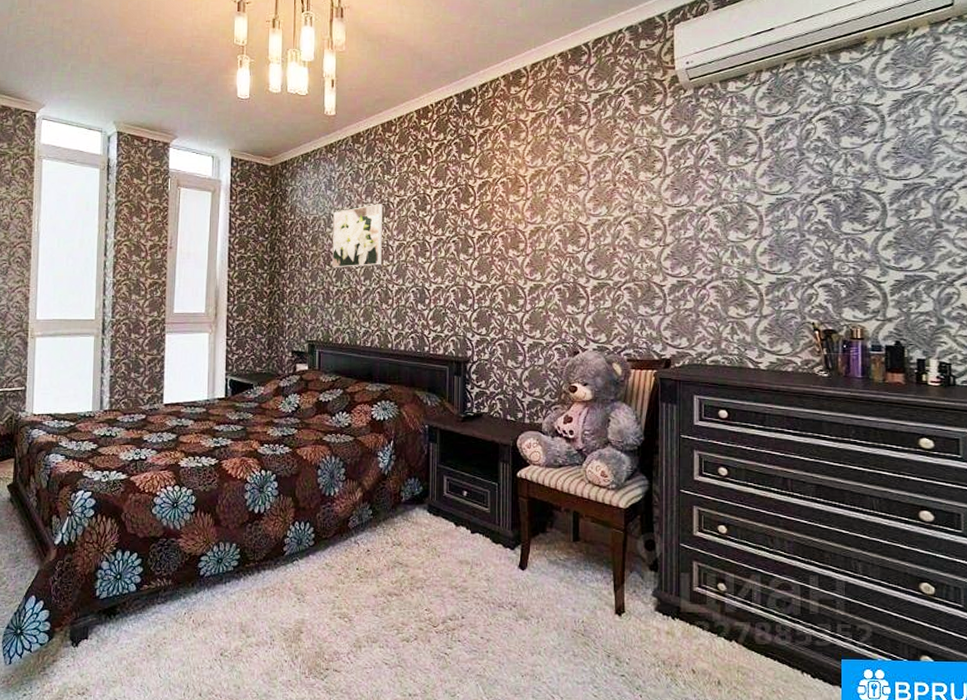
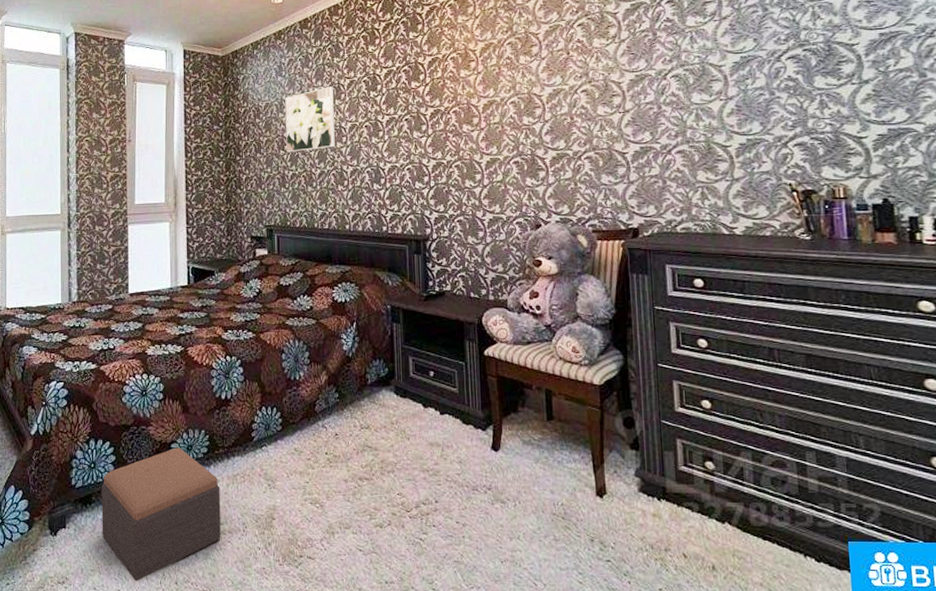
footstool: none [125,560,249,693] -> present [101,447,221,582]

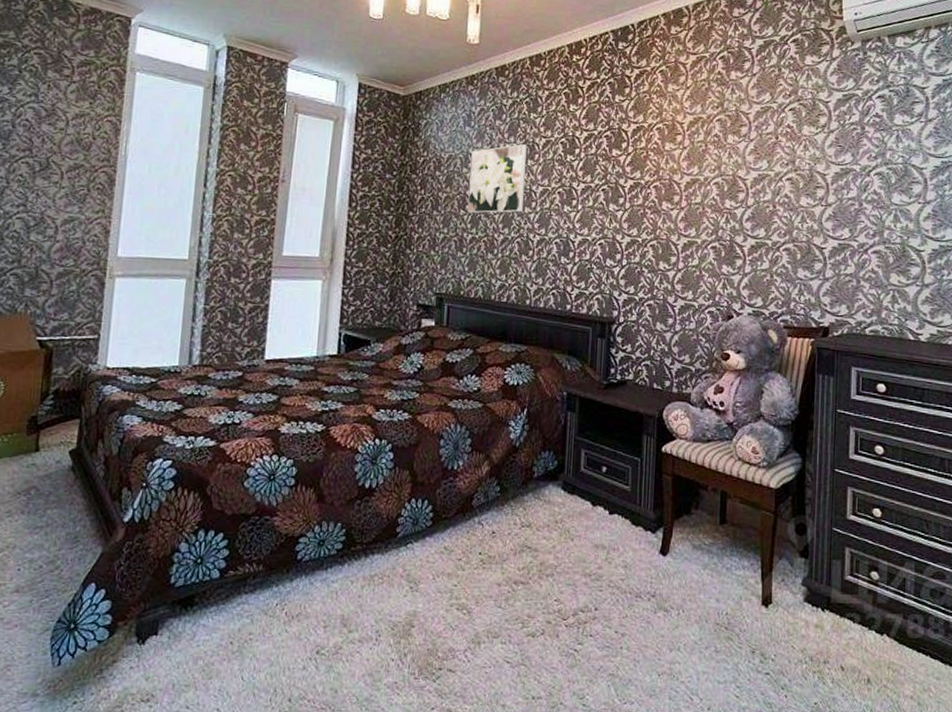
footstool: present [101,447,221,582] -> none [203,542,353,699]

